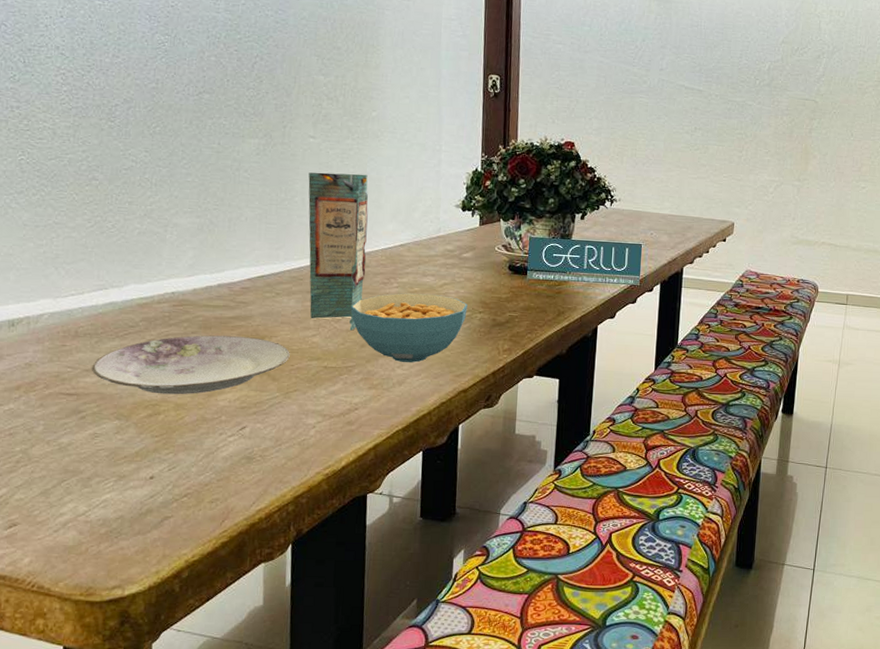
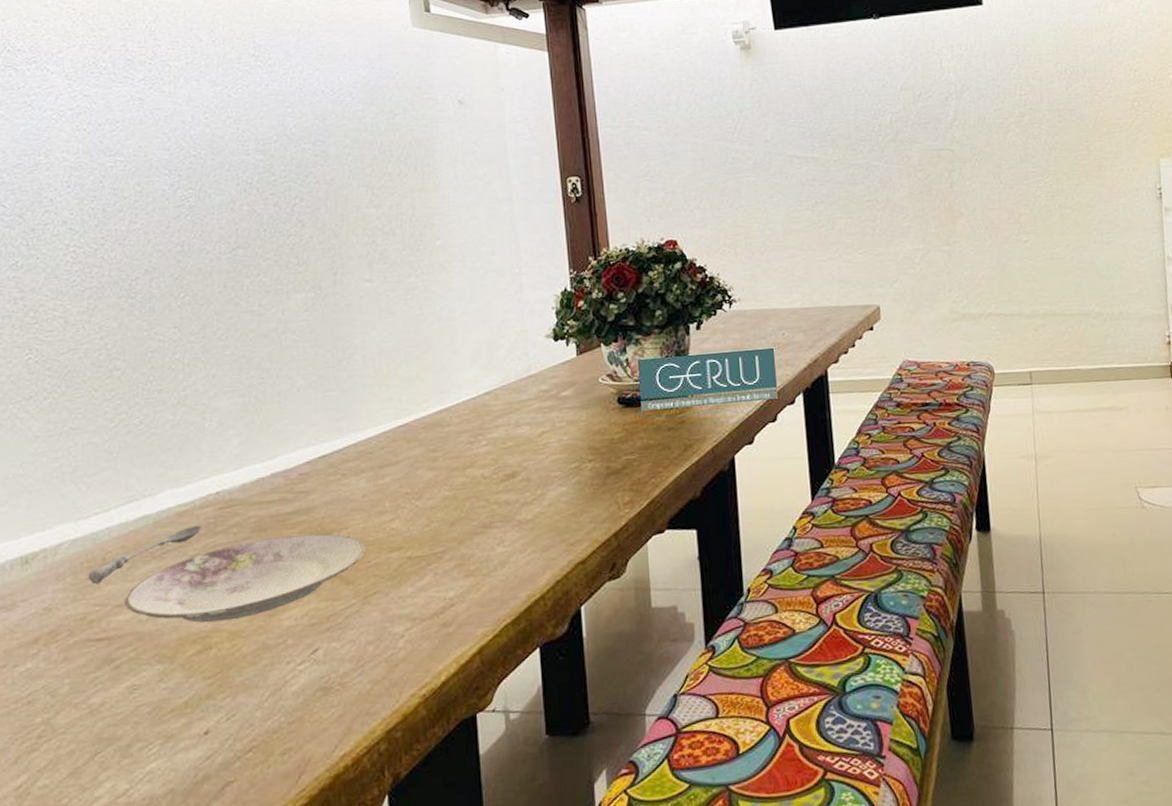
soupspoon: none [63,316,158,351] -> present [88,525,202,585]
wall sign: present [308,172,368,331] -> none [368,315,447,507]
cereal bowl: present [350,293,468,363] -> none [433,446,574,538]

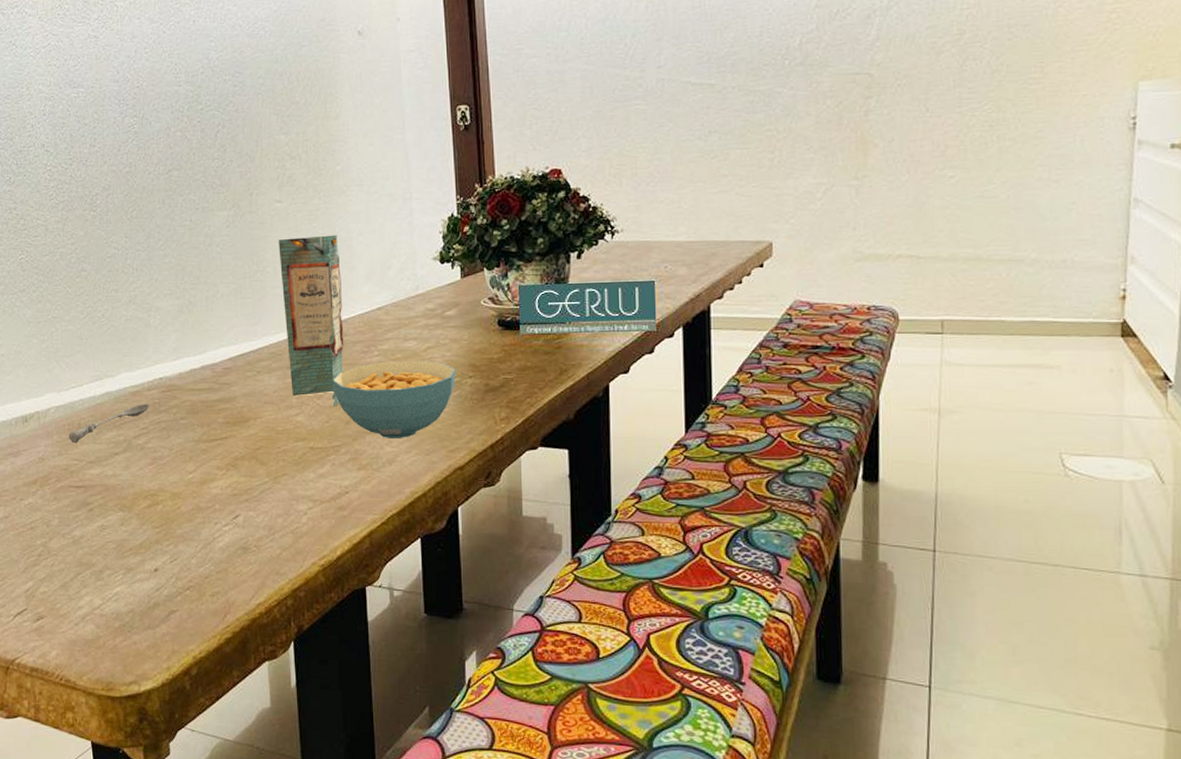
plate: present [124,533,365,623] -> none [94,420,276,484]
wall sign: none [368,315,447,507] -> present [278,235,344,407]
cereal bowl: none [433,446,574,538] -> present [332,360,456,438]

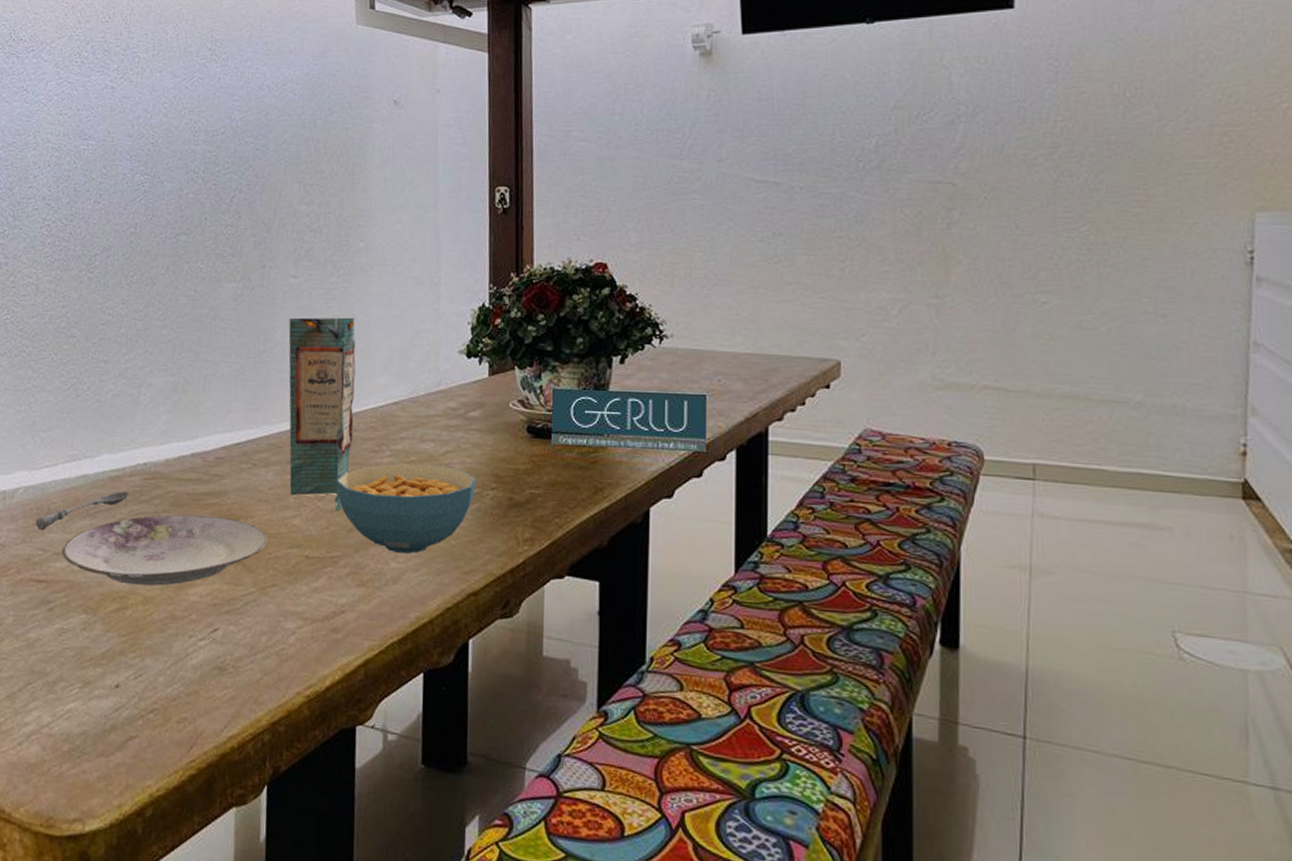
plate: none [94,420,276,484] -> present [61,514,267,586]

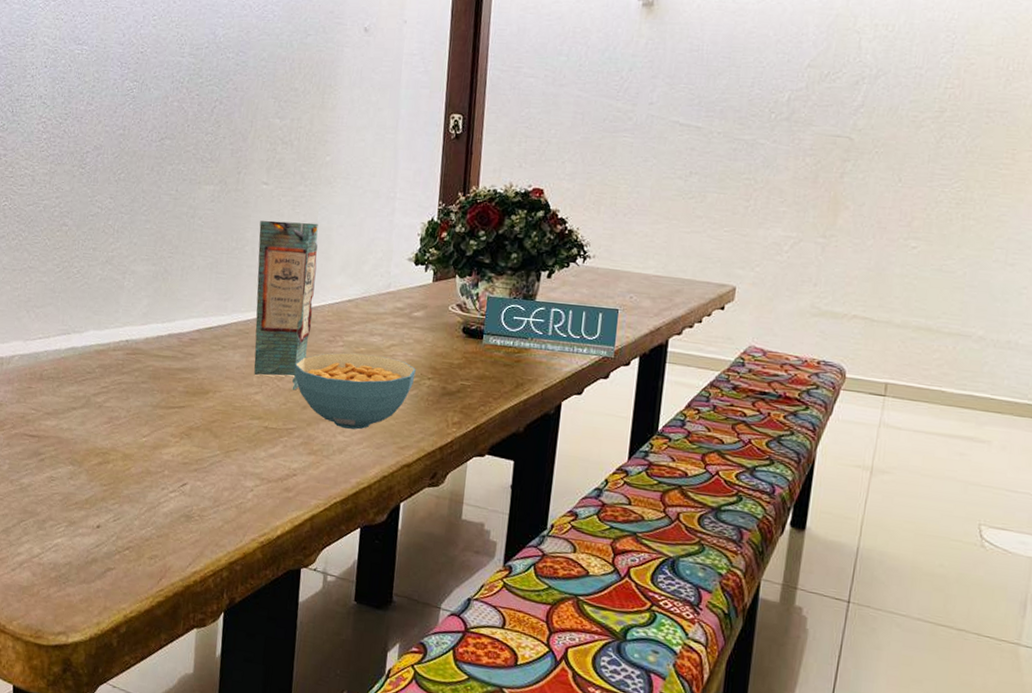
soupspoon: present [35,491,129,531] -> none [29,363,113,393]
plate: present [61,514,267,586] -> none [51,385,233,445]

